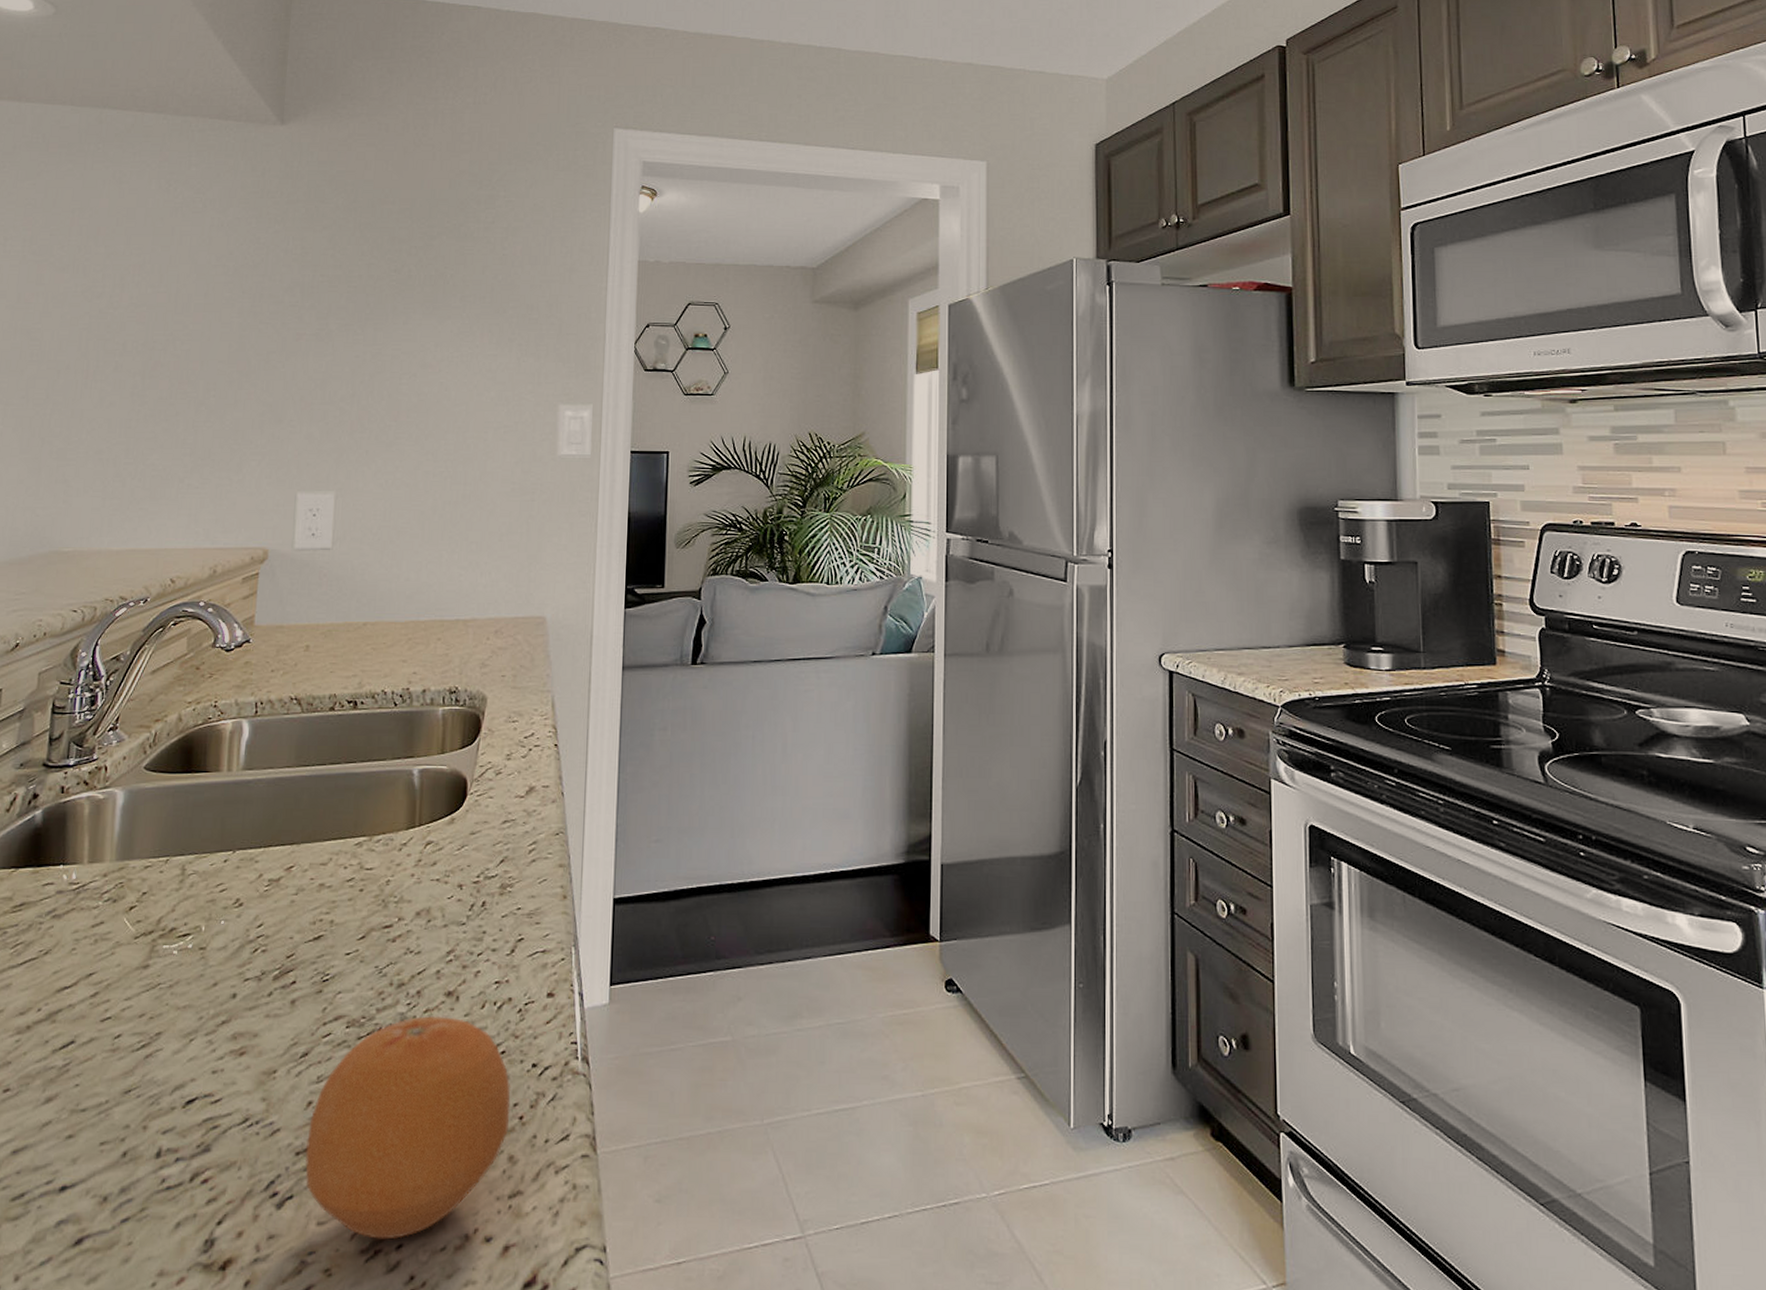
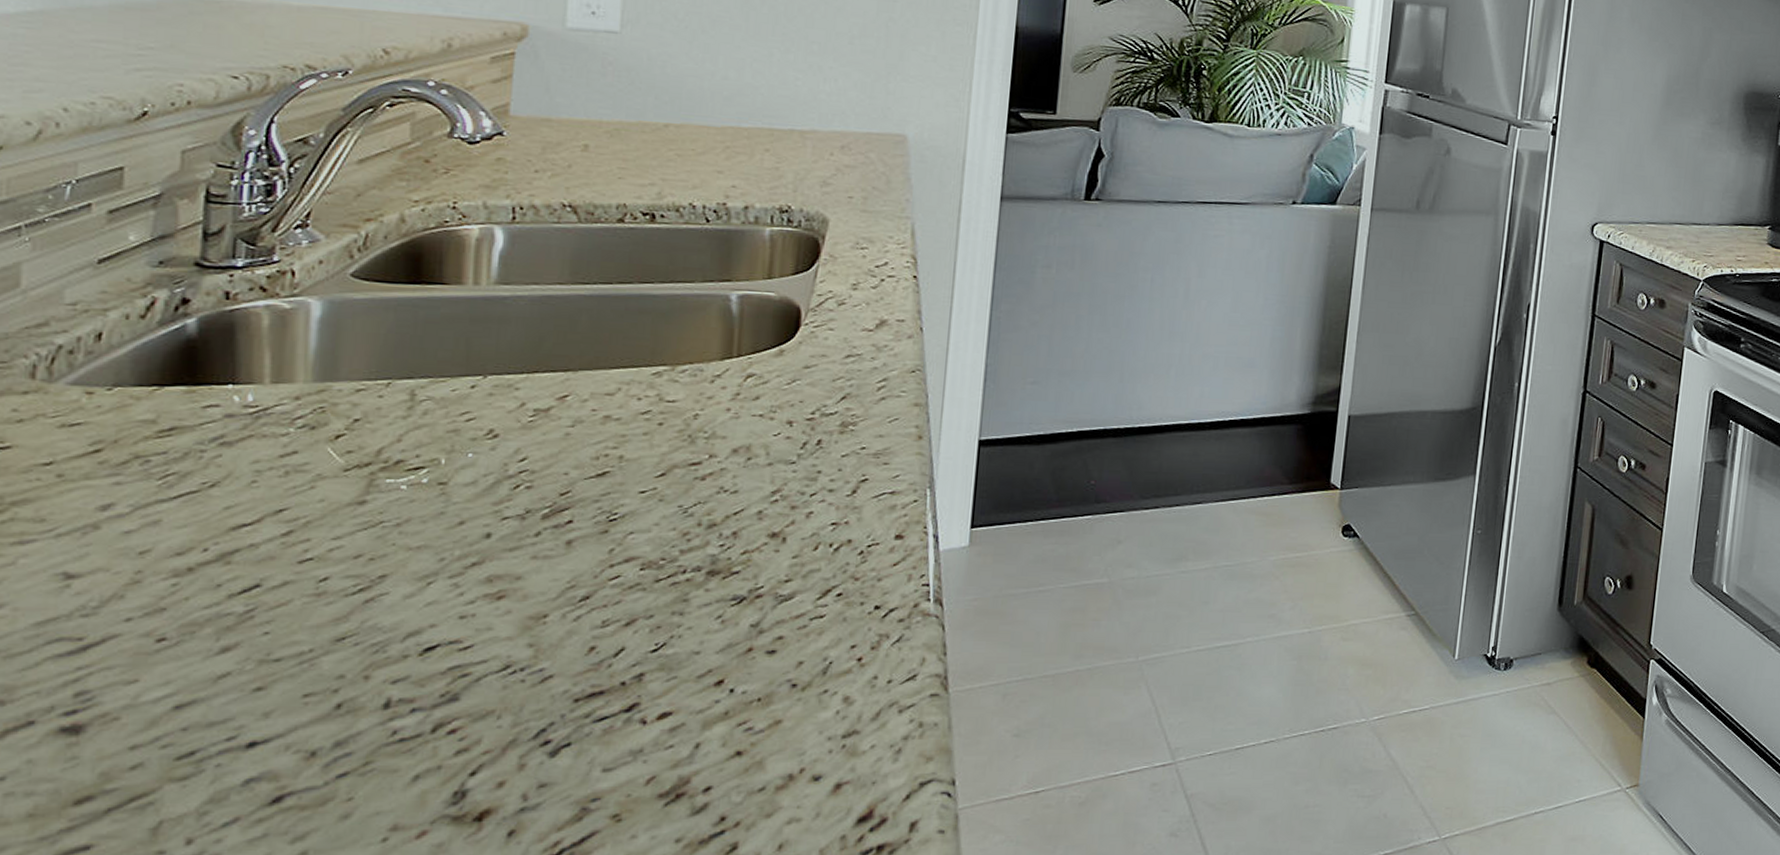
fruit: present [304,1016,511,1240] -> none [586,558,849,783]

